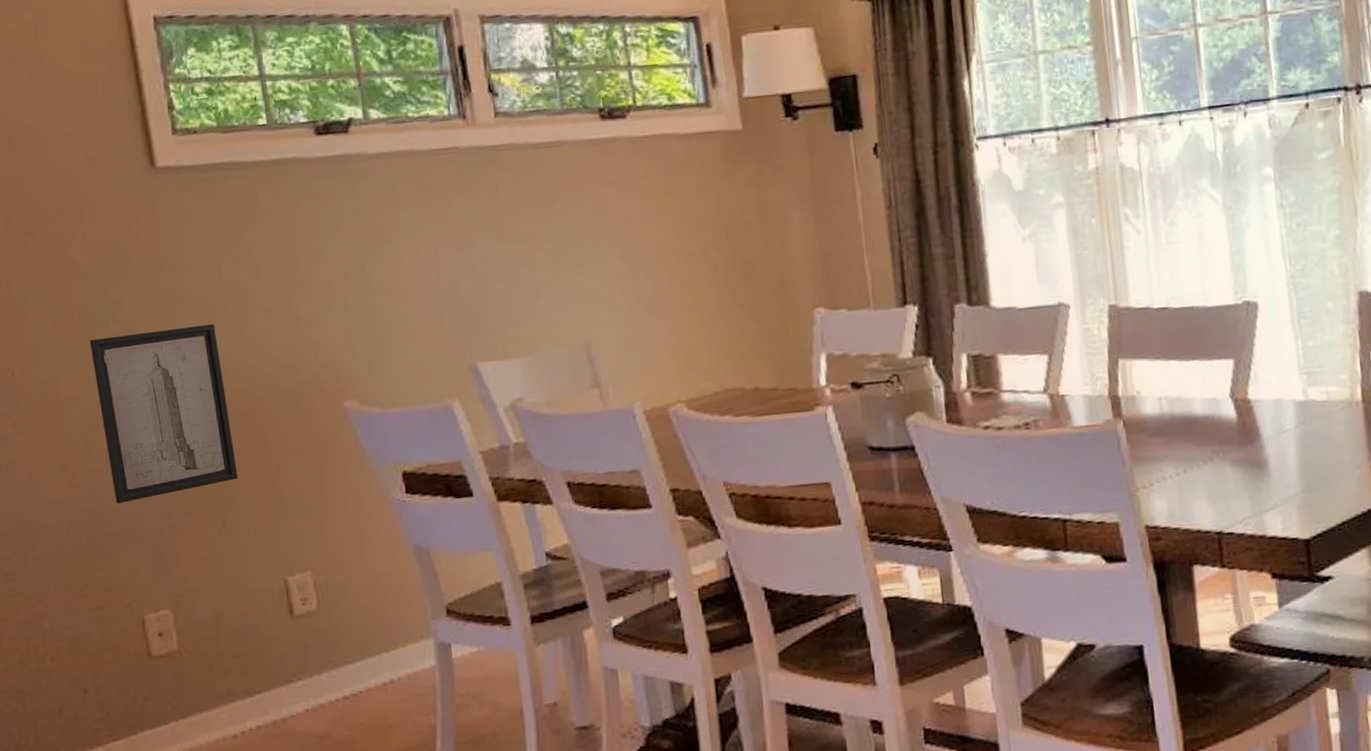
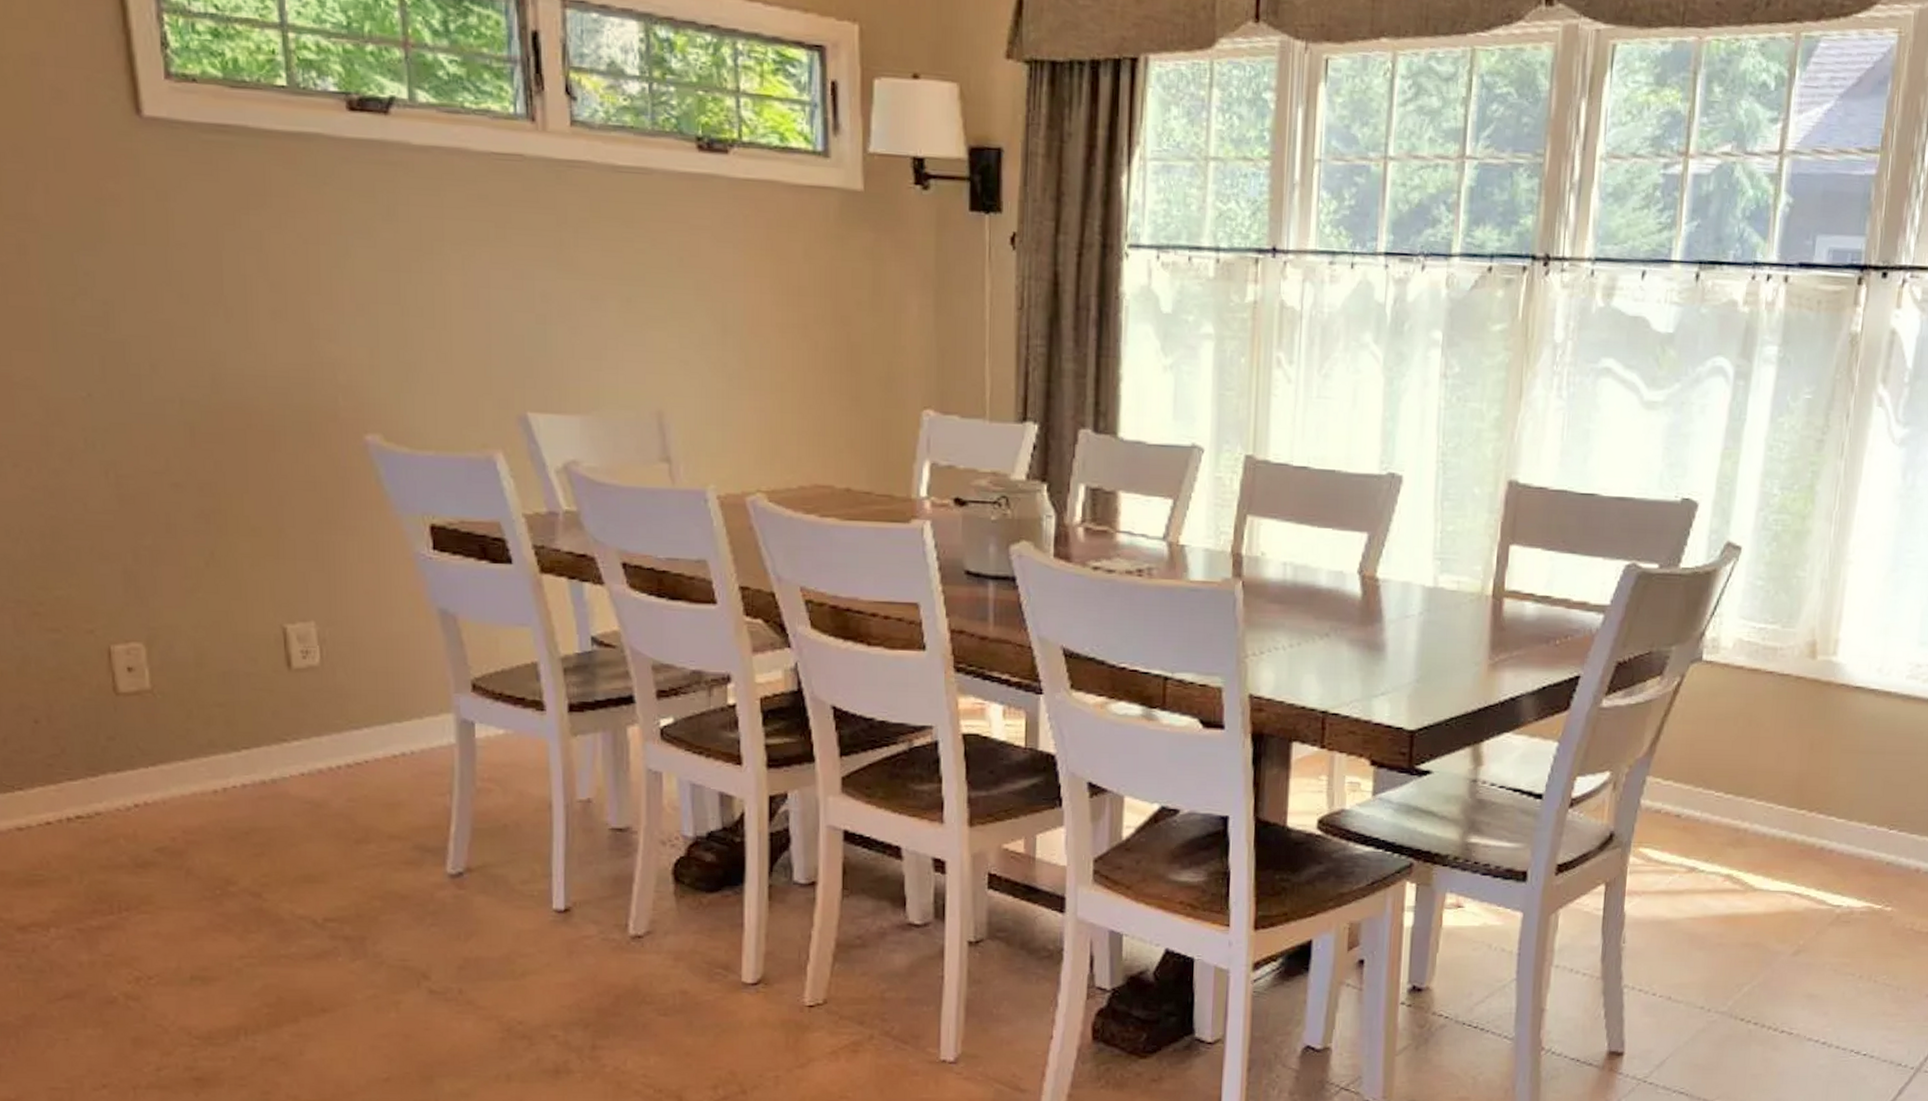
wall art: present [89,324,239,504] -> none [50,315,232,514]

